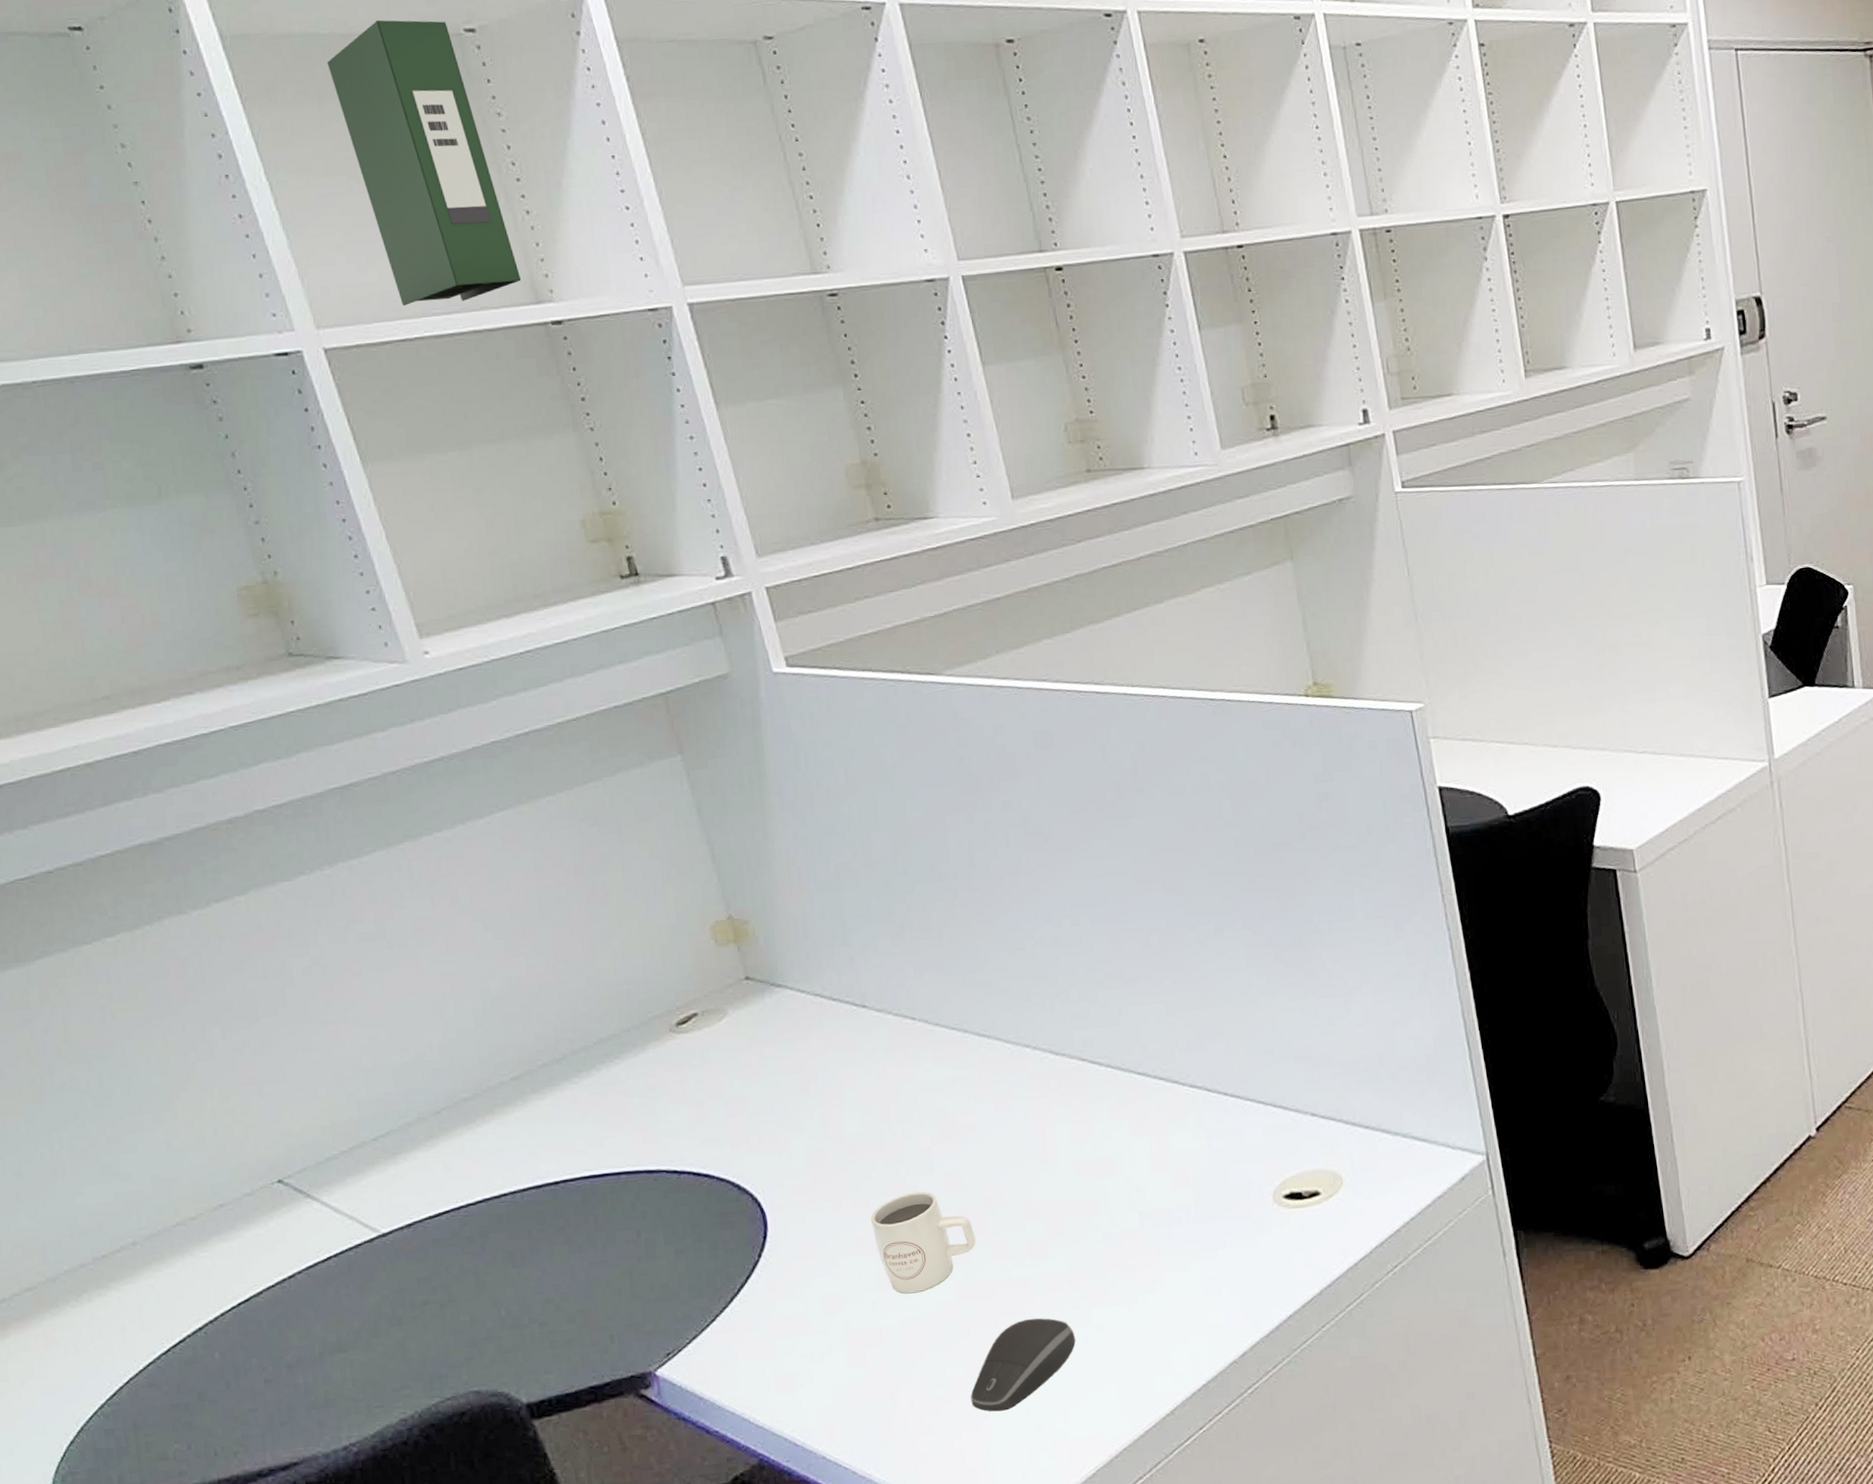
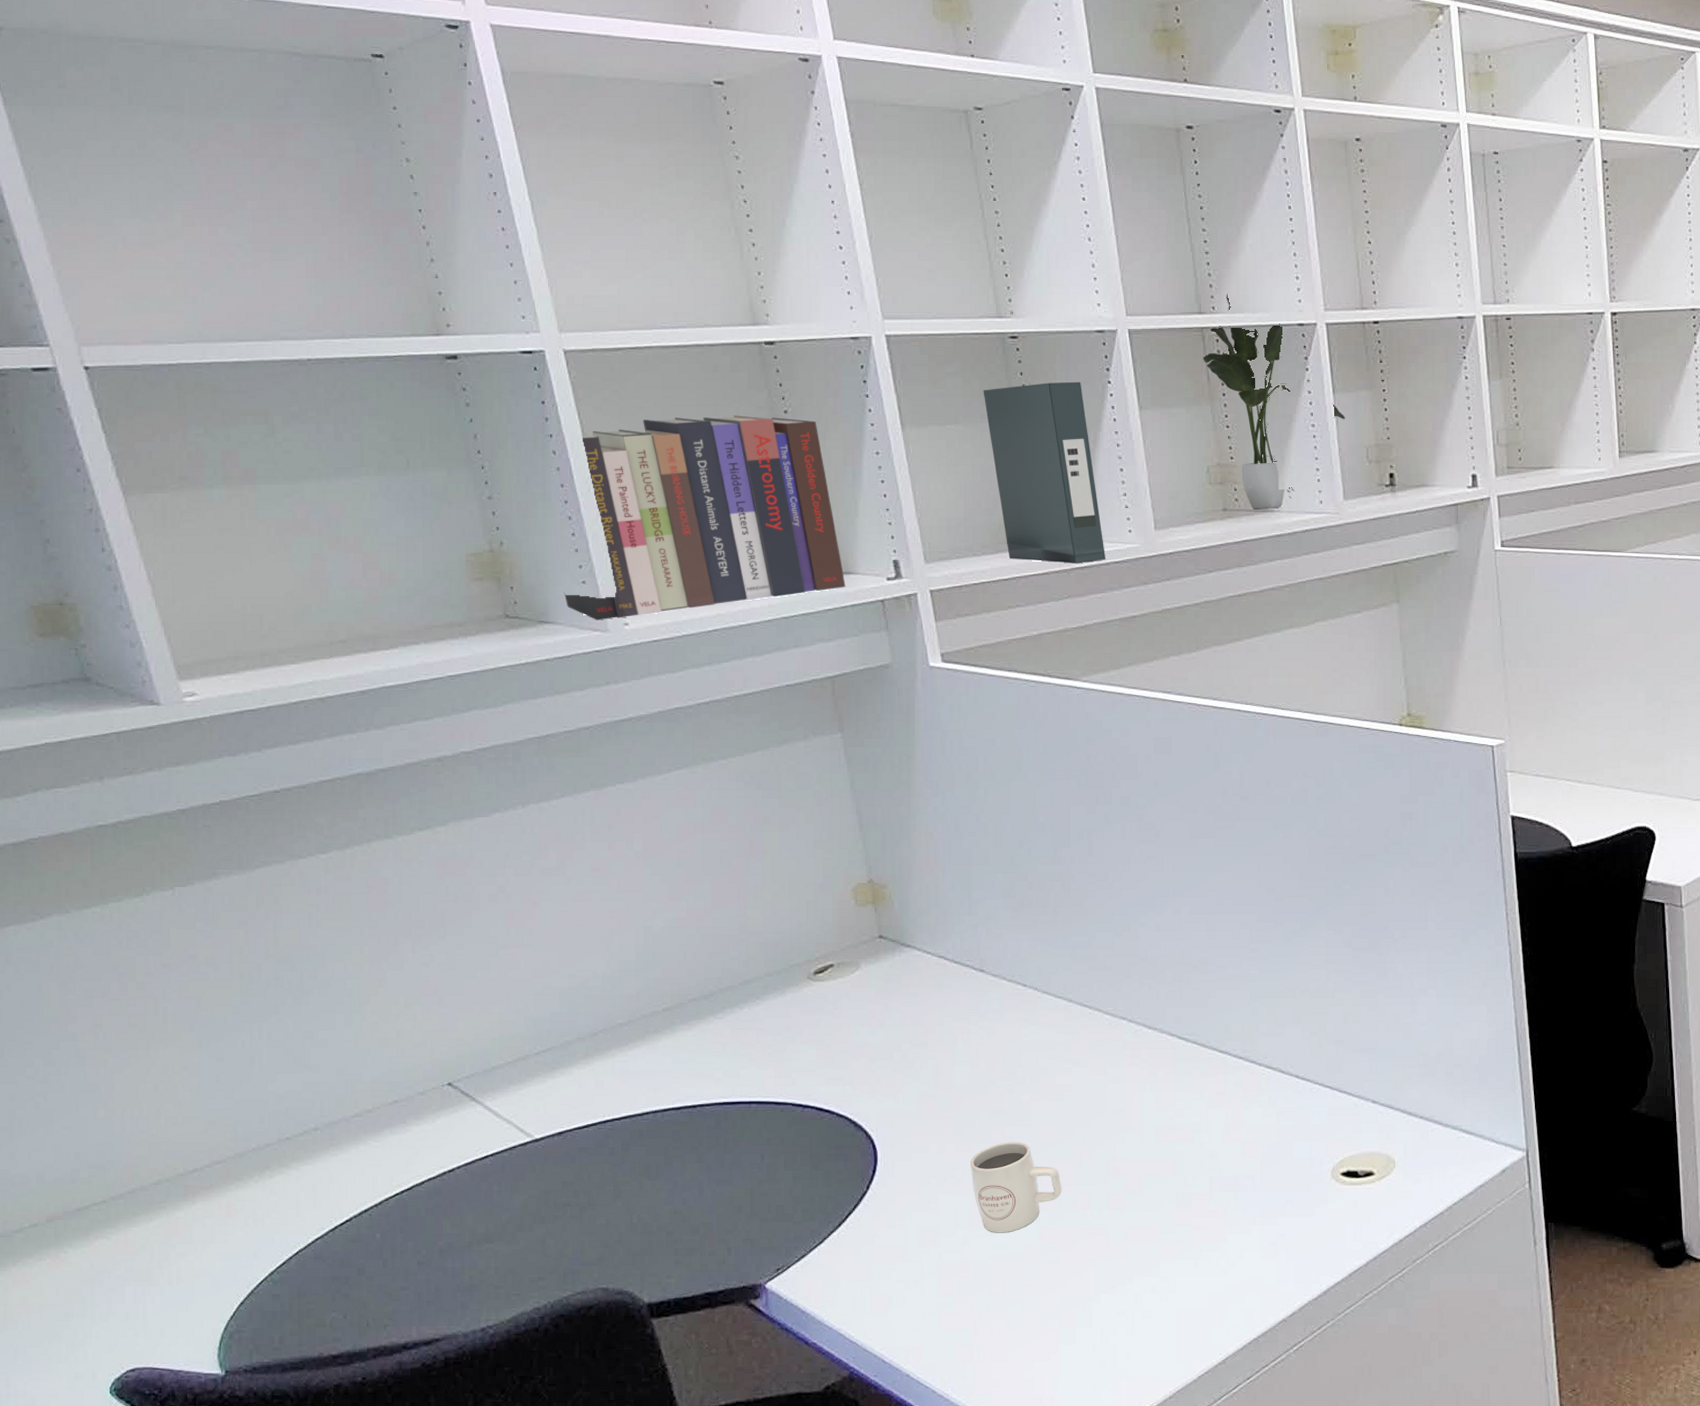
binder: present [327,20,522,306] -> none [592,68,742,318]
books: none [351,406,671,651] -> present [563,415,846,621]
binder: none [804,339,960,546] -> present [983,381,1105,564]
computer mouse: present [971,1318,1076,1412] -> none [1044,1265,1143,1347]
potted plant: none [1048,227,1216,467] -> present [1203,294,1346,509]

